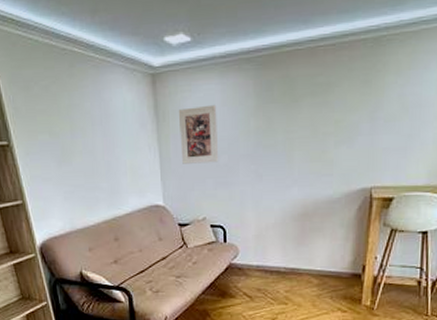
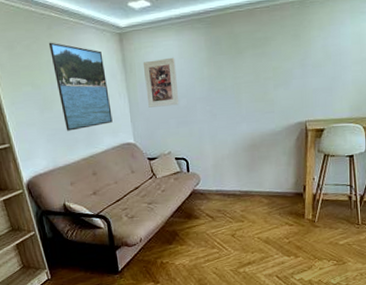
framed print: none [70,83,140,188] -> present [48,42,113,131]

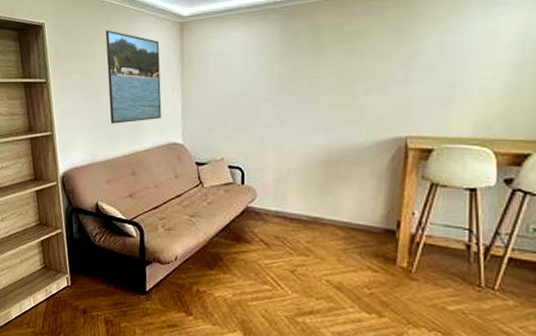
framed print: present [142,57,180,108] -> none [202,50,241,105]

